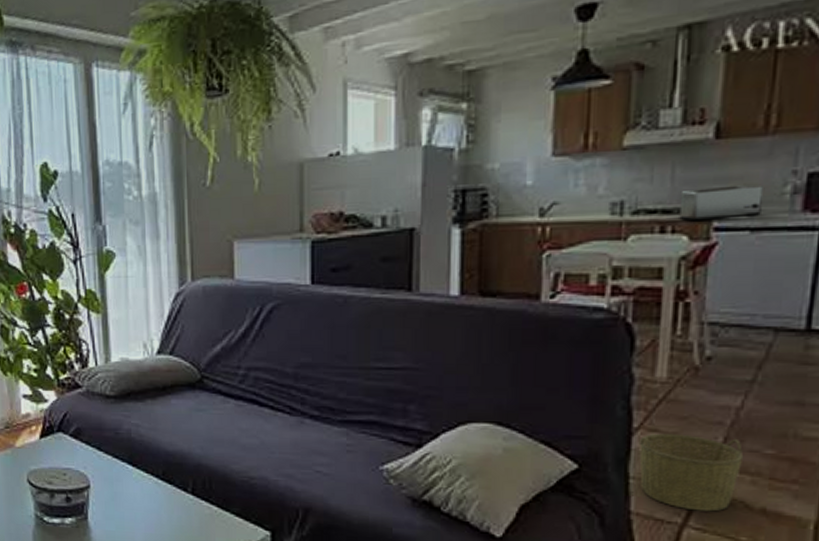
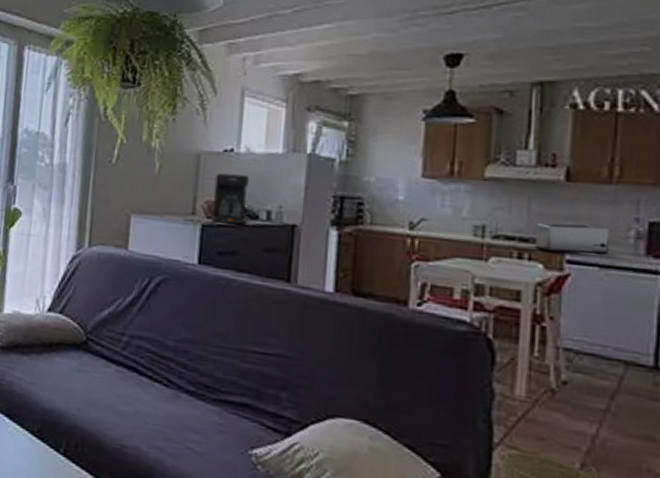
coffee maker: none [320,180,360,237] -> present [210,173,249,225]

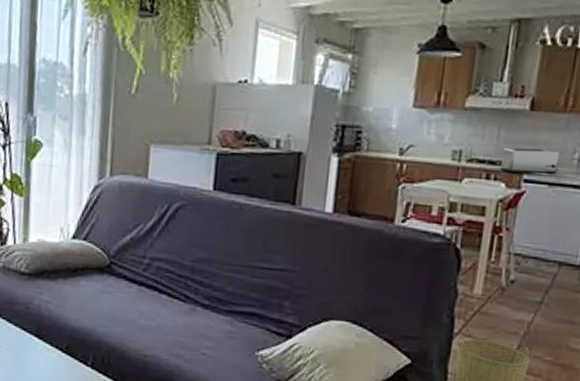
coffee maker: present [210,173,249,225] -> none [225,104,261,153]

